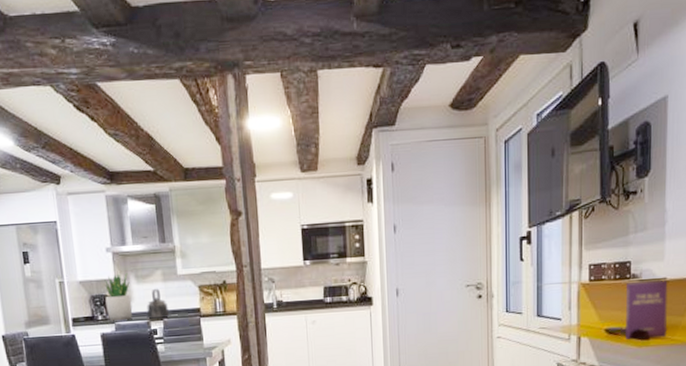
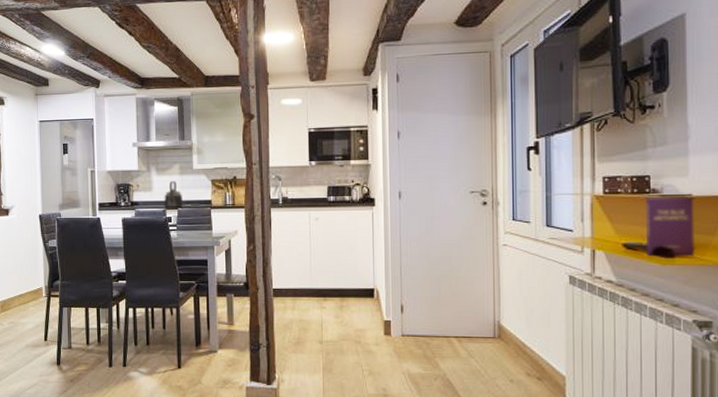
planter: present [104,273,133,321] -> none [128,165,152,208]

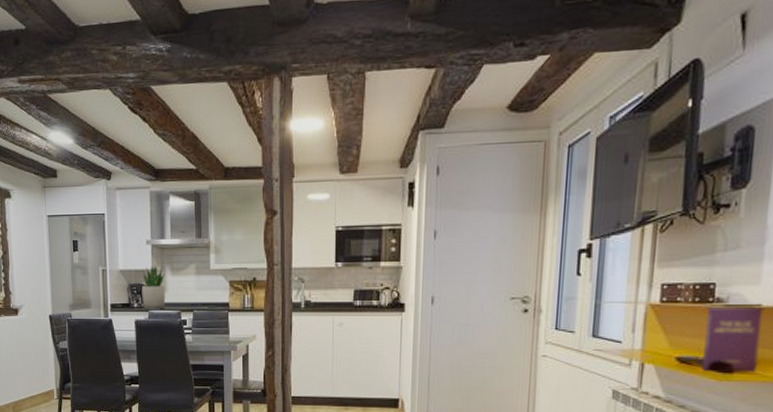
planter: none [128,165,152,208] -> present [142,265,166,309]
kettle: present [164,180,183,207] -> none [179,281,199,310]

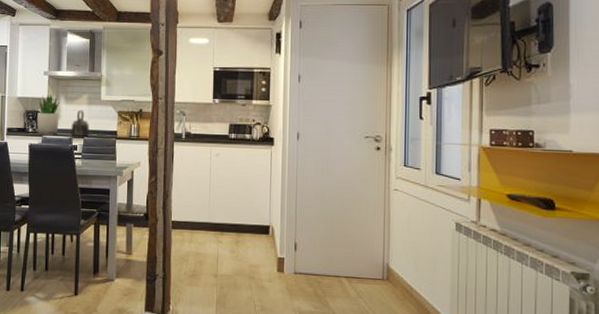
kettle: none [179,281,199,310] -> present [71,110,89,136]
book: present [701,306,763,373] -> none [528,150,575,211]

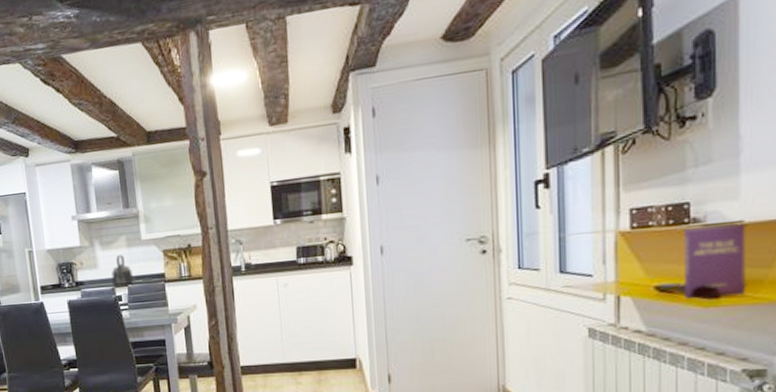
planter: present [37,94,60,135] -> none [70,240,98,289]
book: none [528,150,575,211] -> present [683,223,747,300]

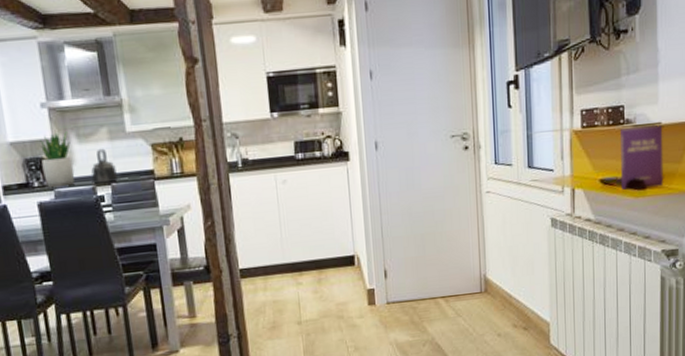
planter: none [70,240,98,289] -> present [40,131,75,188]

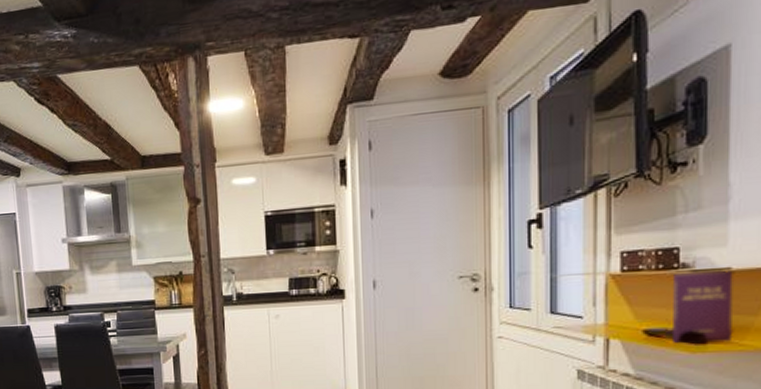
planter: present [40,131,75,188] -> none [60,264,87,313]
kettle: present [91,148,117,184] -> none [100,279,122,311]

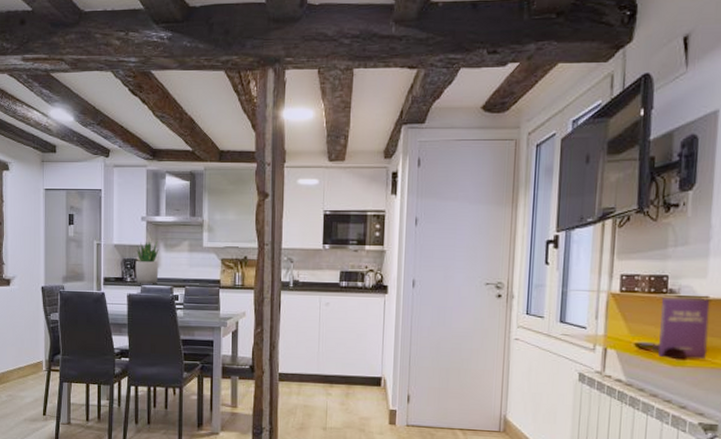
planter: none [60,264,87,313] -> present [135,241,159,284]

